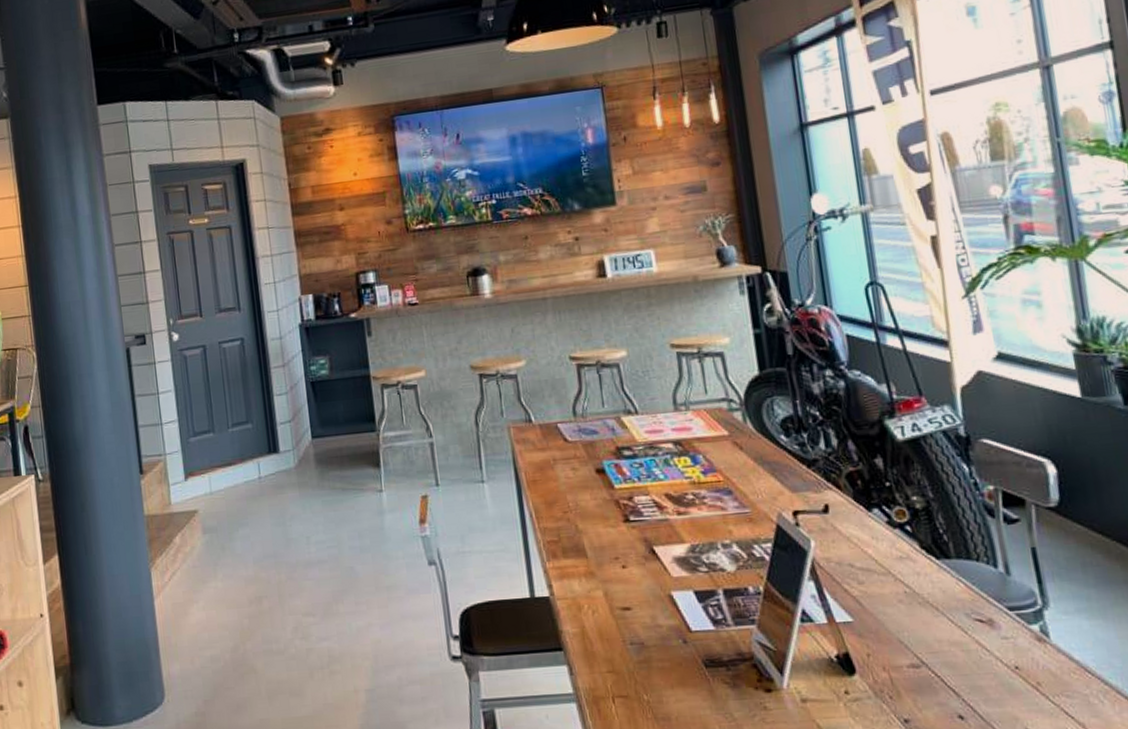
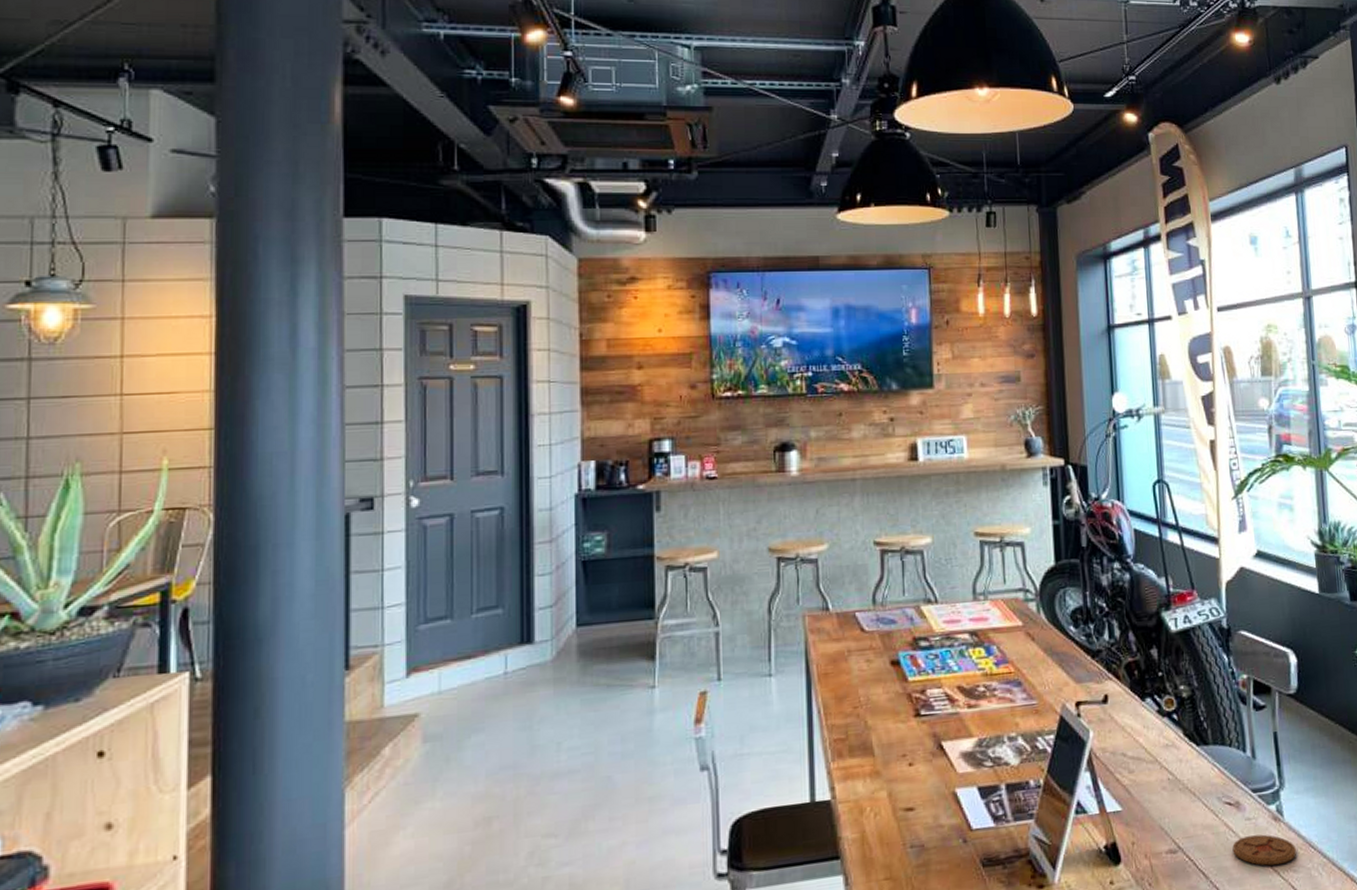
coaster: none [987,655,1070,688] -> present [1232,834,1297,866]

